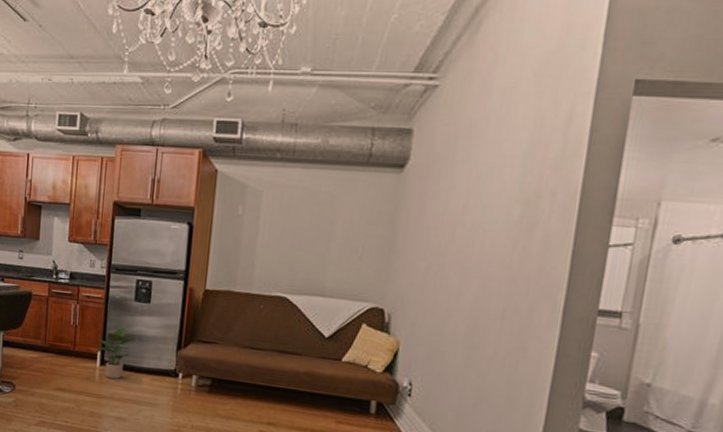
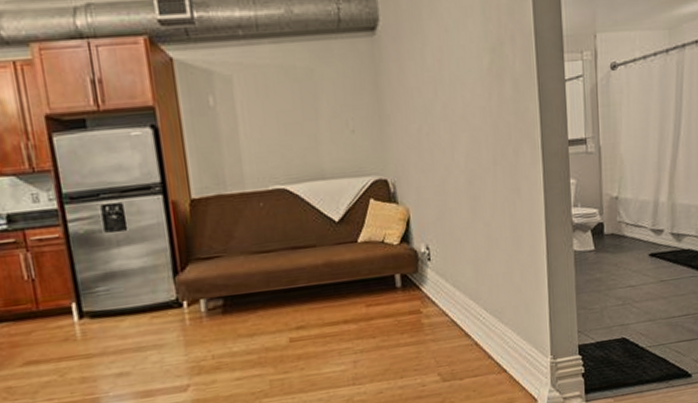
potted plant: present [97,326,136,380] -> none [67,265,118,332]

